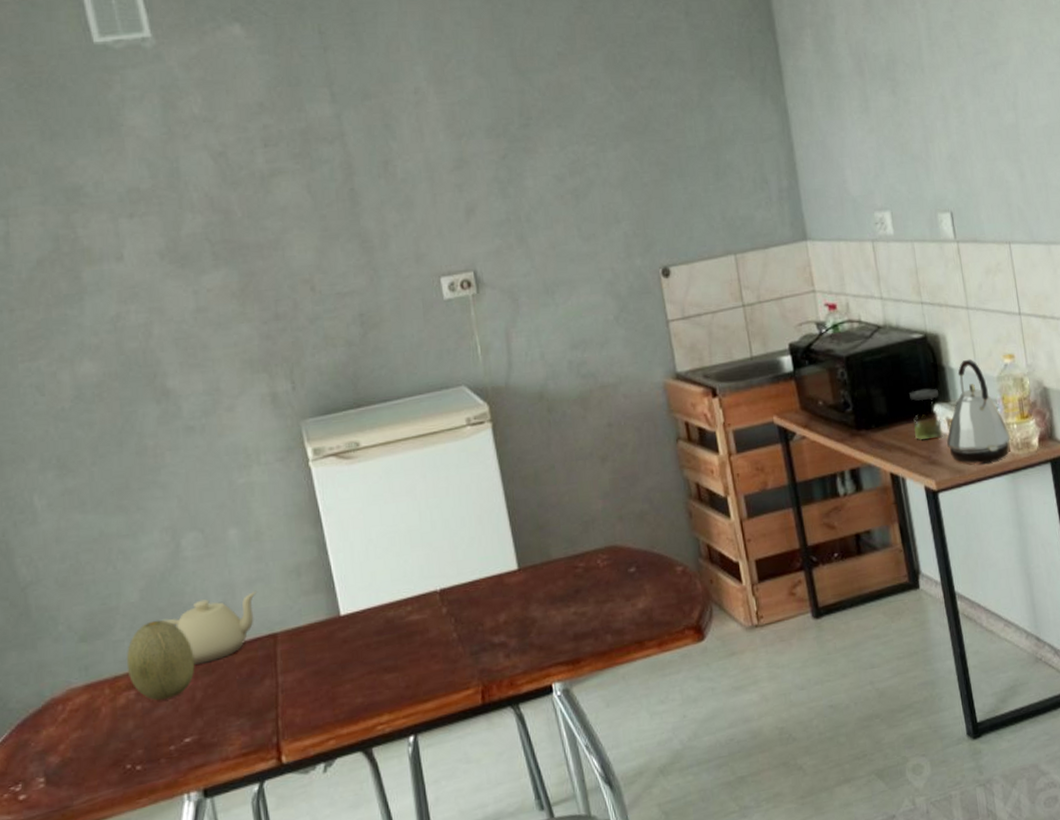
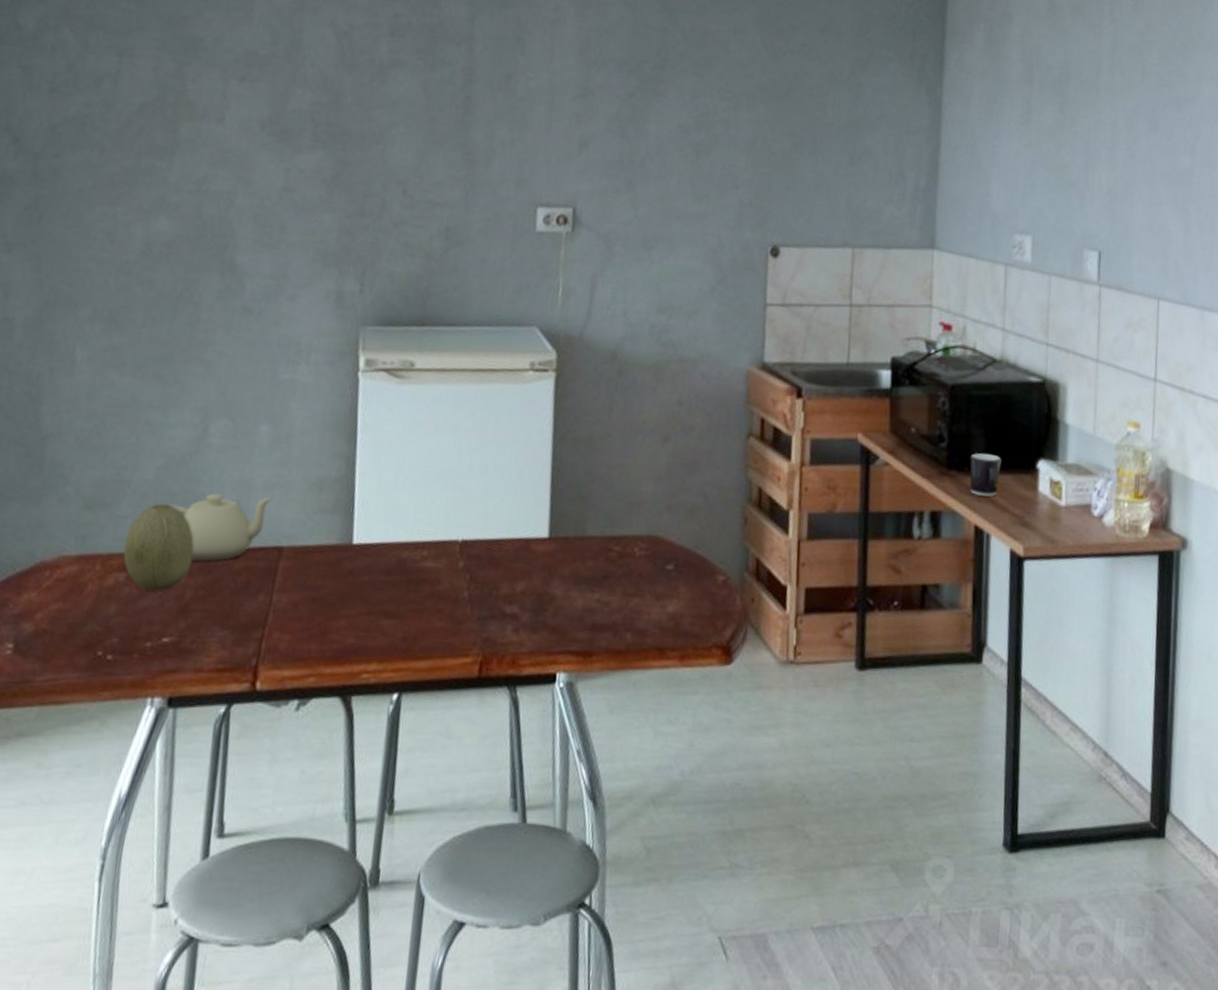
mug: none [874,408,904,447] -> present [969,452,1002,497]
jar: present [909,388,943,440] -> none [1011,438,1046,498]
kettle: present [946,359,1011,464] -> none [1044,417,1119,539]

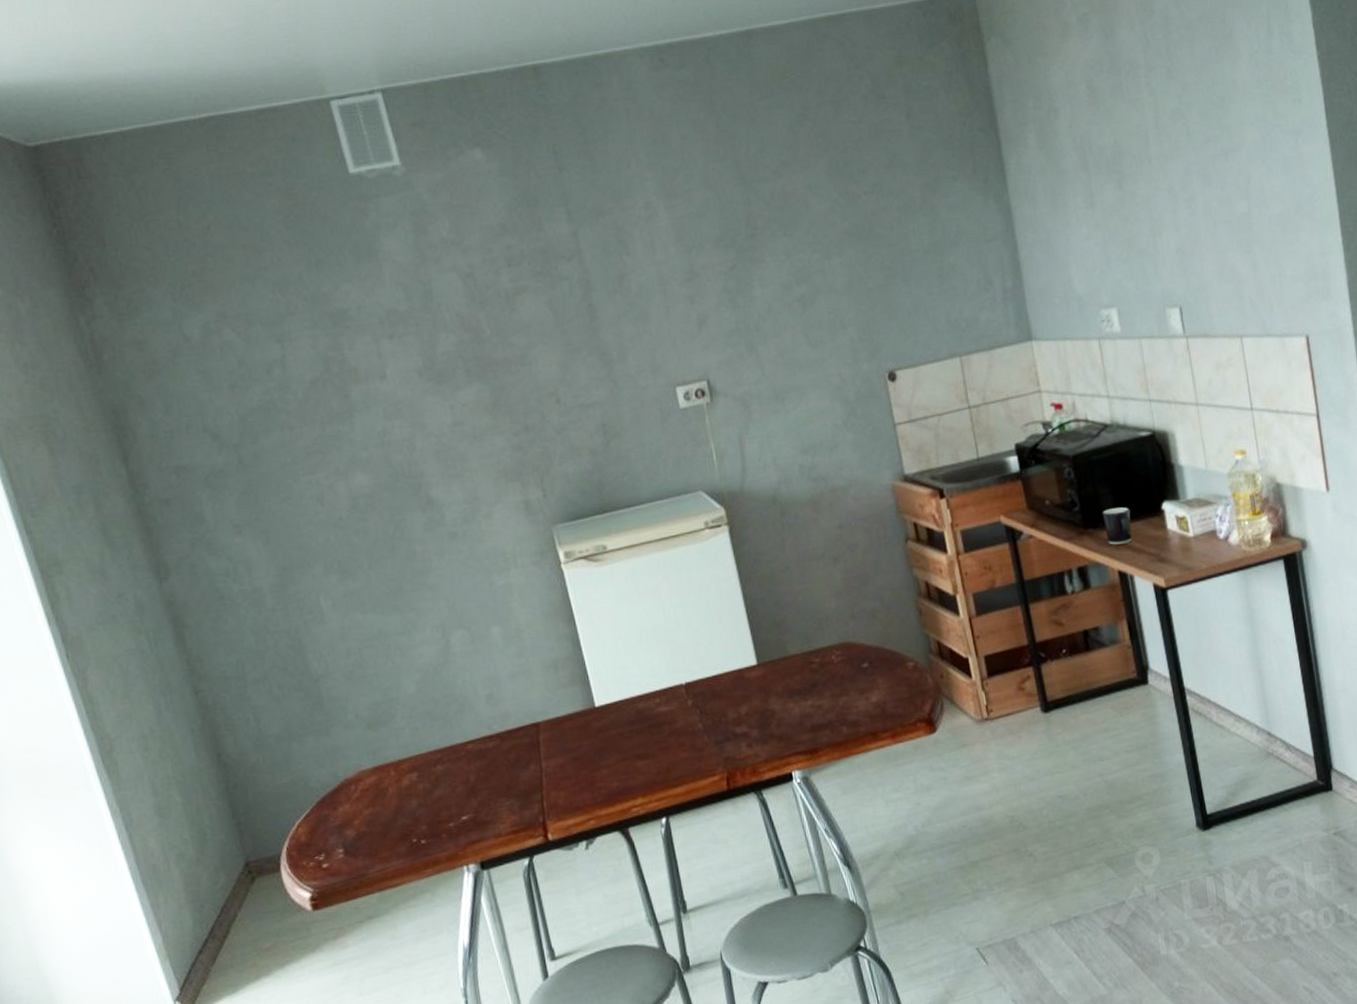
fruit: present [123,503,195,591] -> none [407,709,468,783]
teapot: present [170,493,273,562] -> none [436,683,519,750]

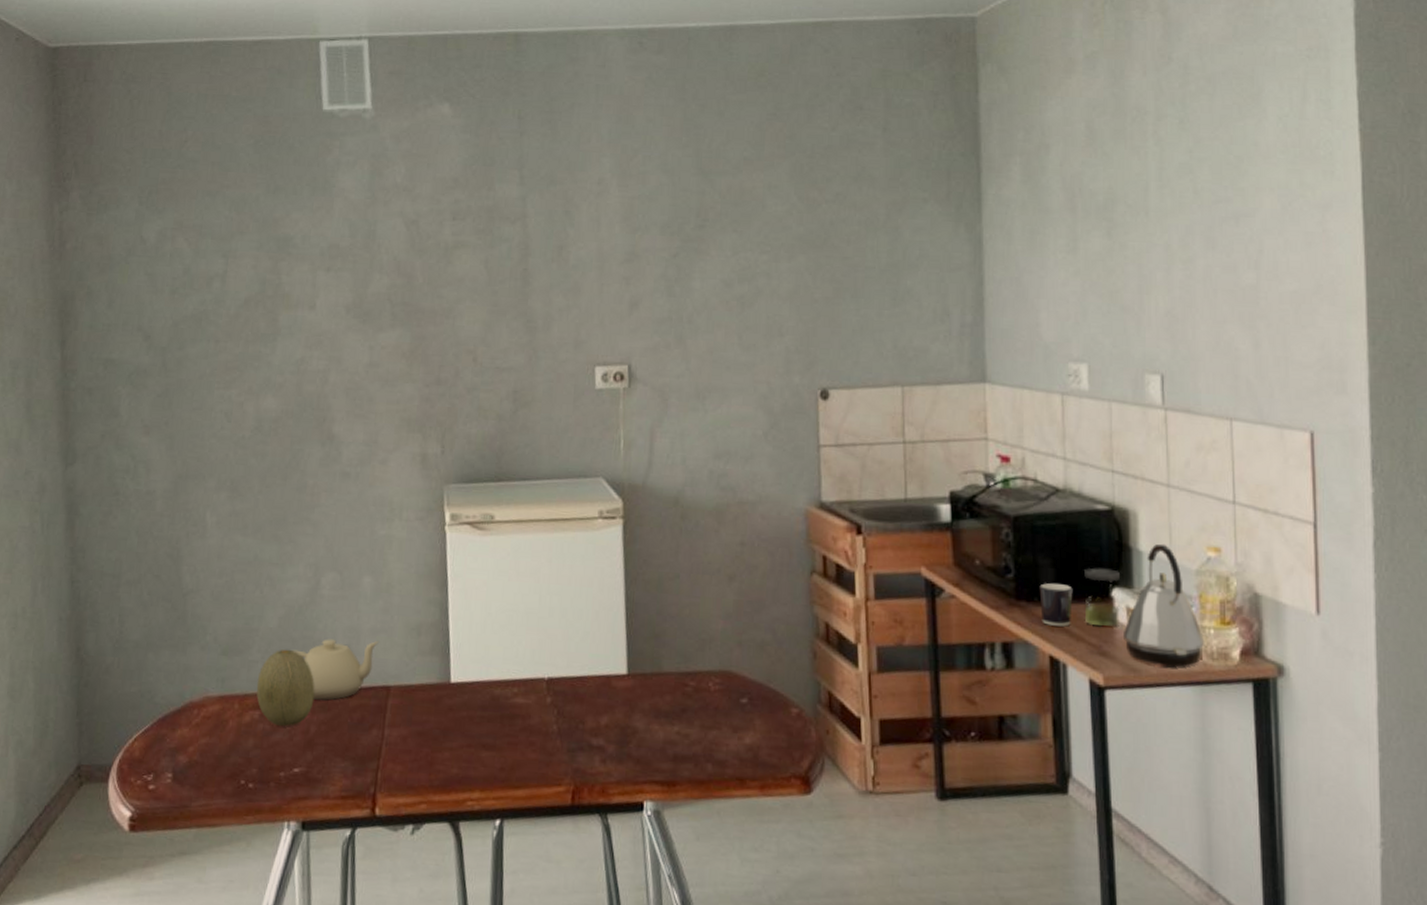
fruit: none [407,709,468,783] -> present [256,649,315,727]
teapot: none [436,683,519,750] -> present [292,639,379,701]
jar: none [1137,486,1172,537] -> present [1084,567,1120,627]
kettle: none [1175,456,1243,561] -> present [1122,543,1205,668]

